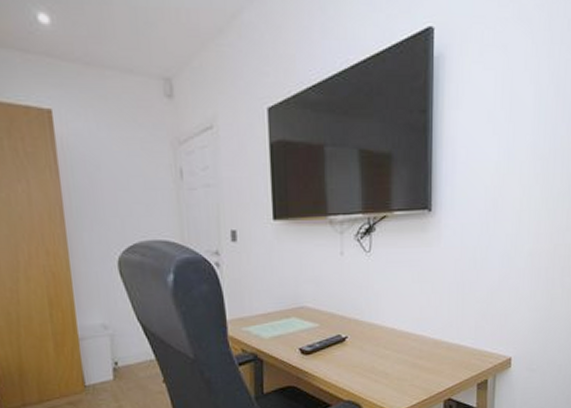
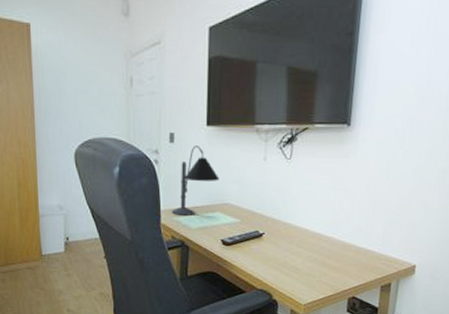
desk lamp: none [239,243,292,325] -> present [171,146,219,216]

